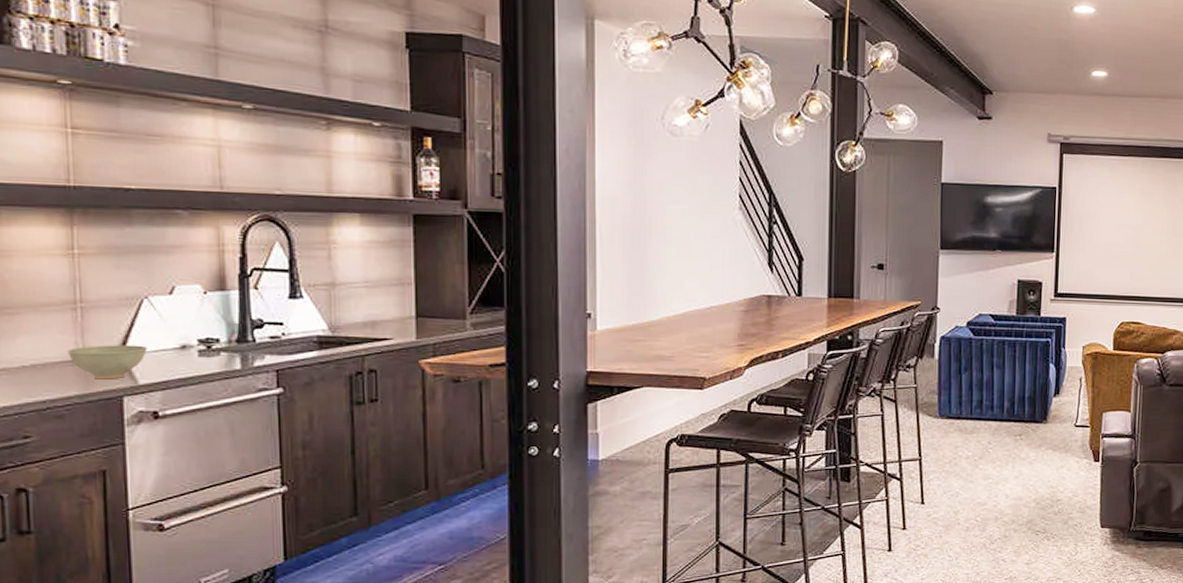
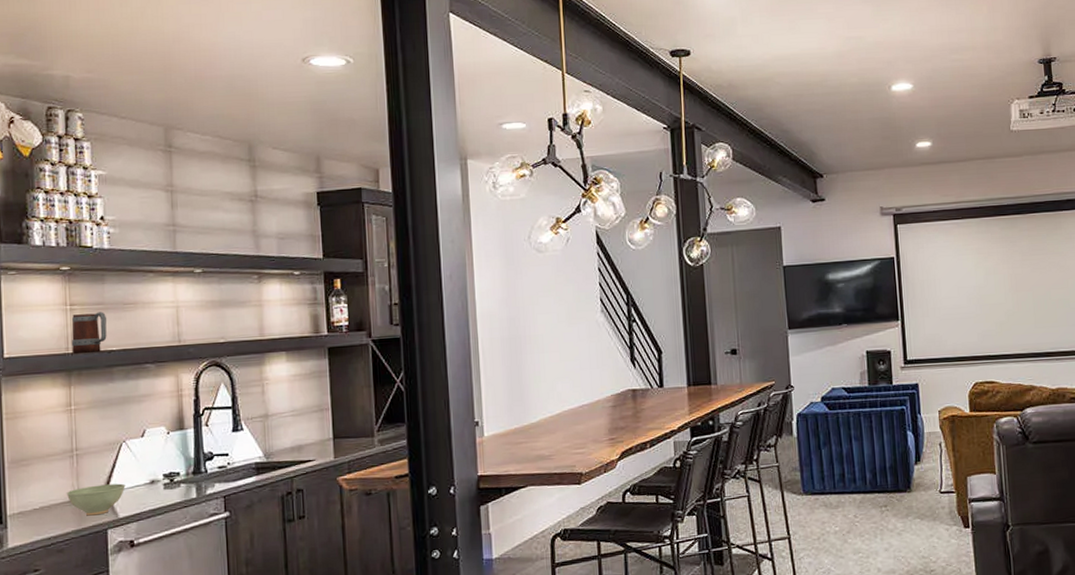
beer mug: none [73,140,124,190] -> present [71,312,107,355]

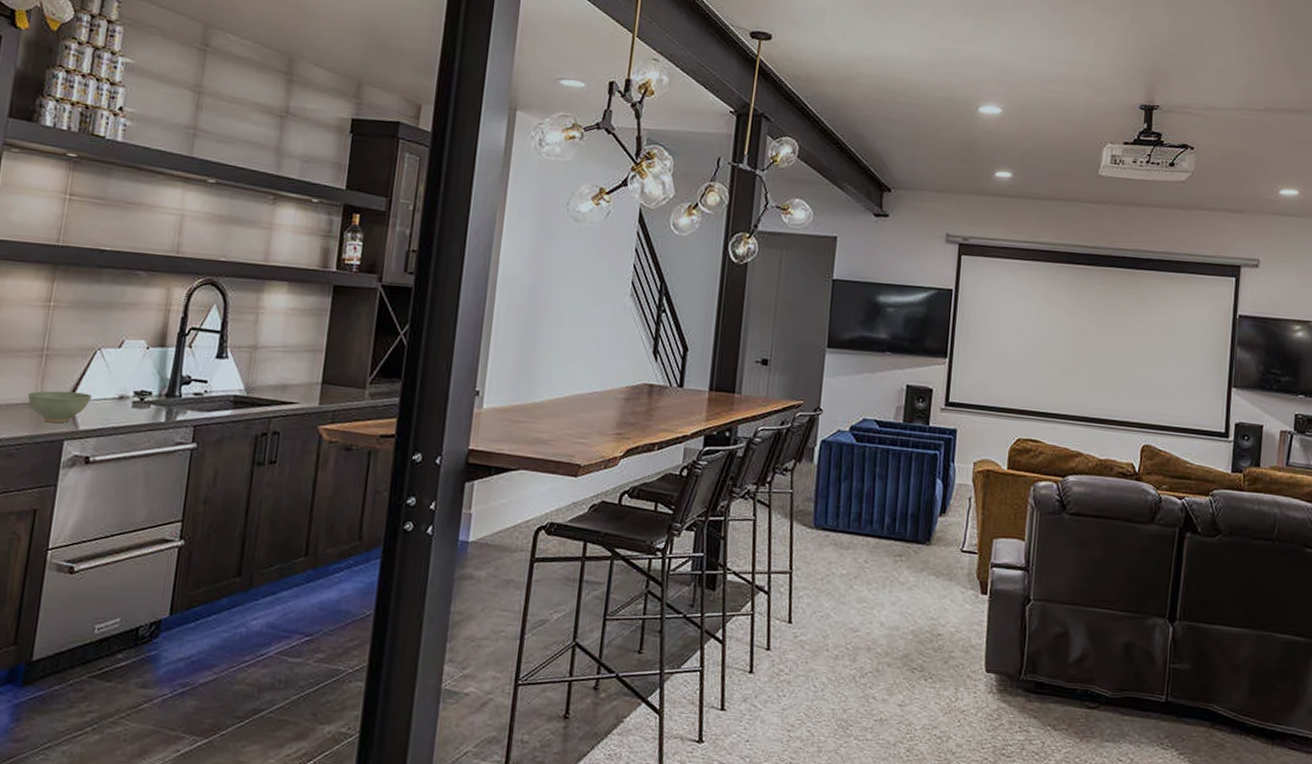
beer mug: present [71,312,107,355] -> none [63,205,106,251]

